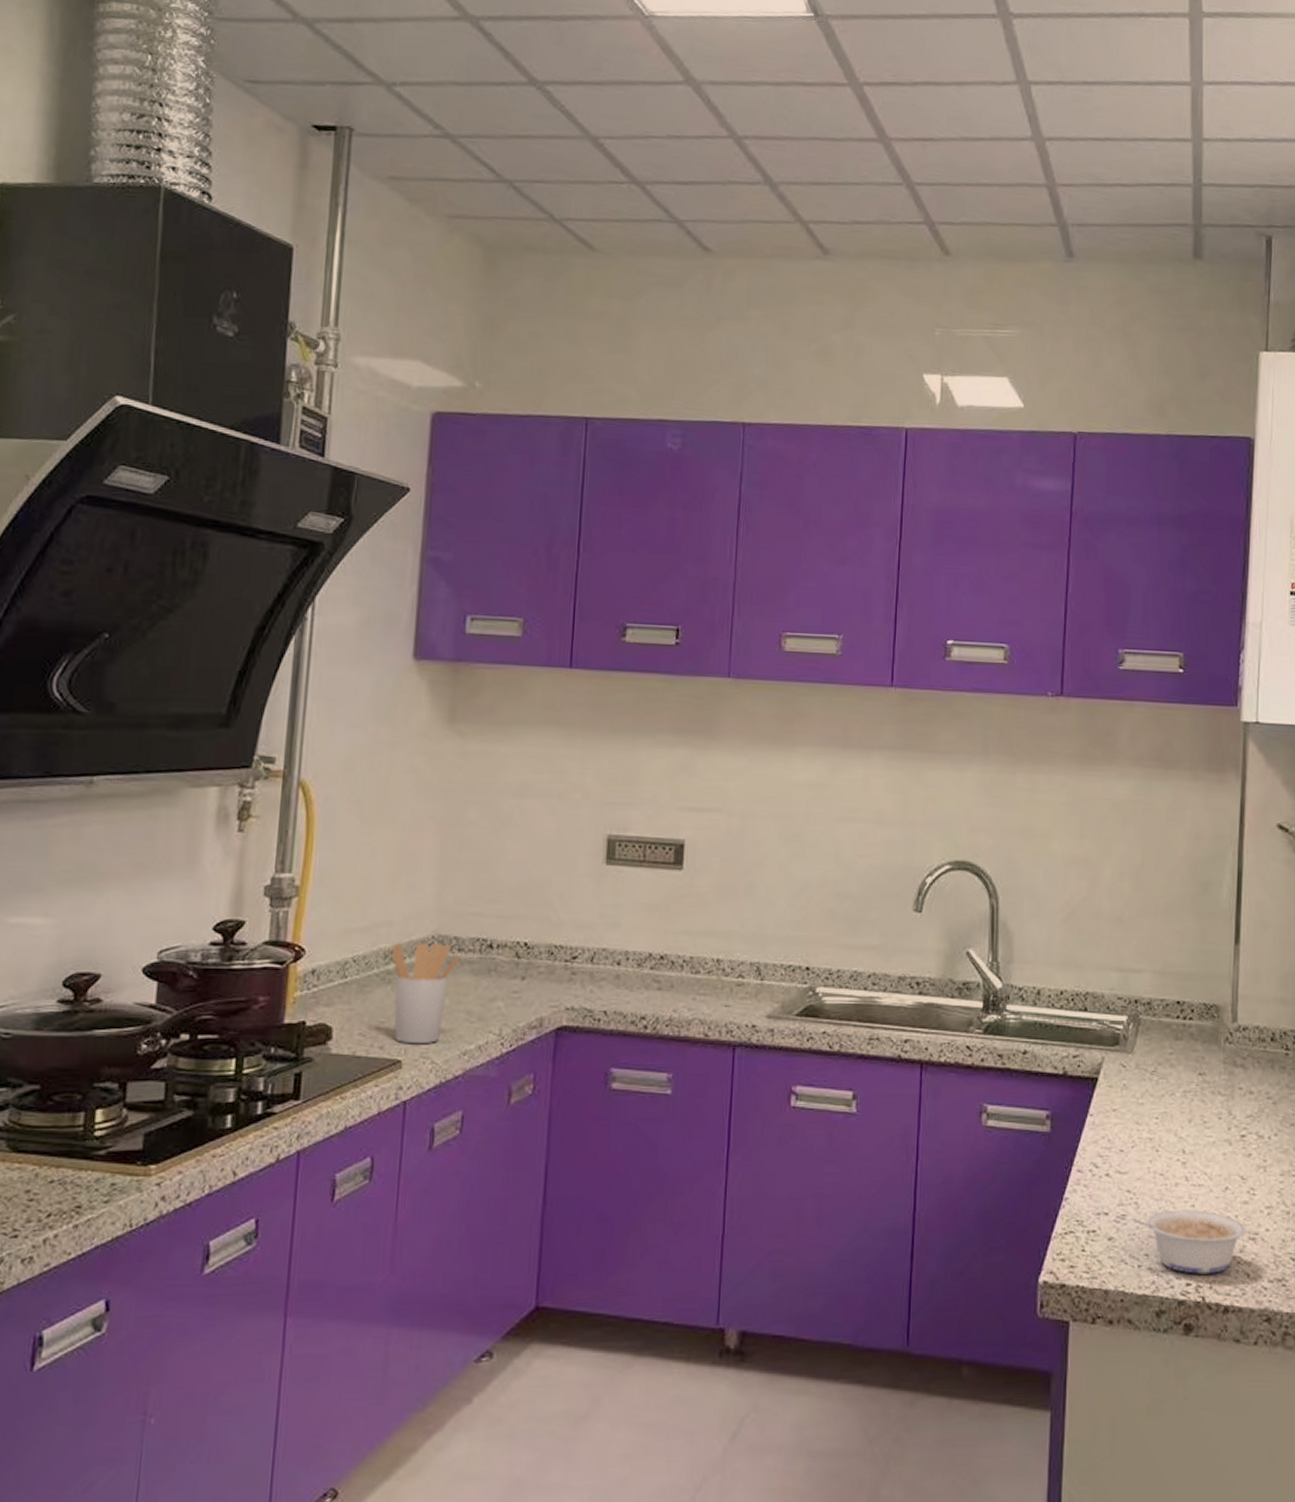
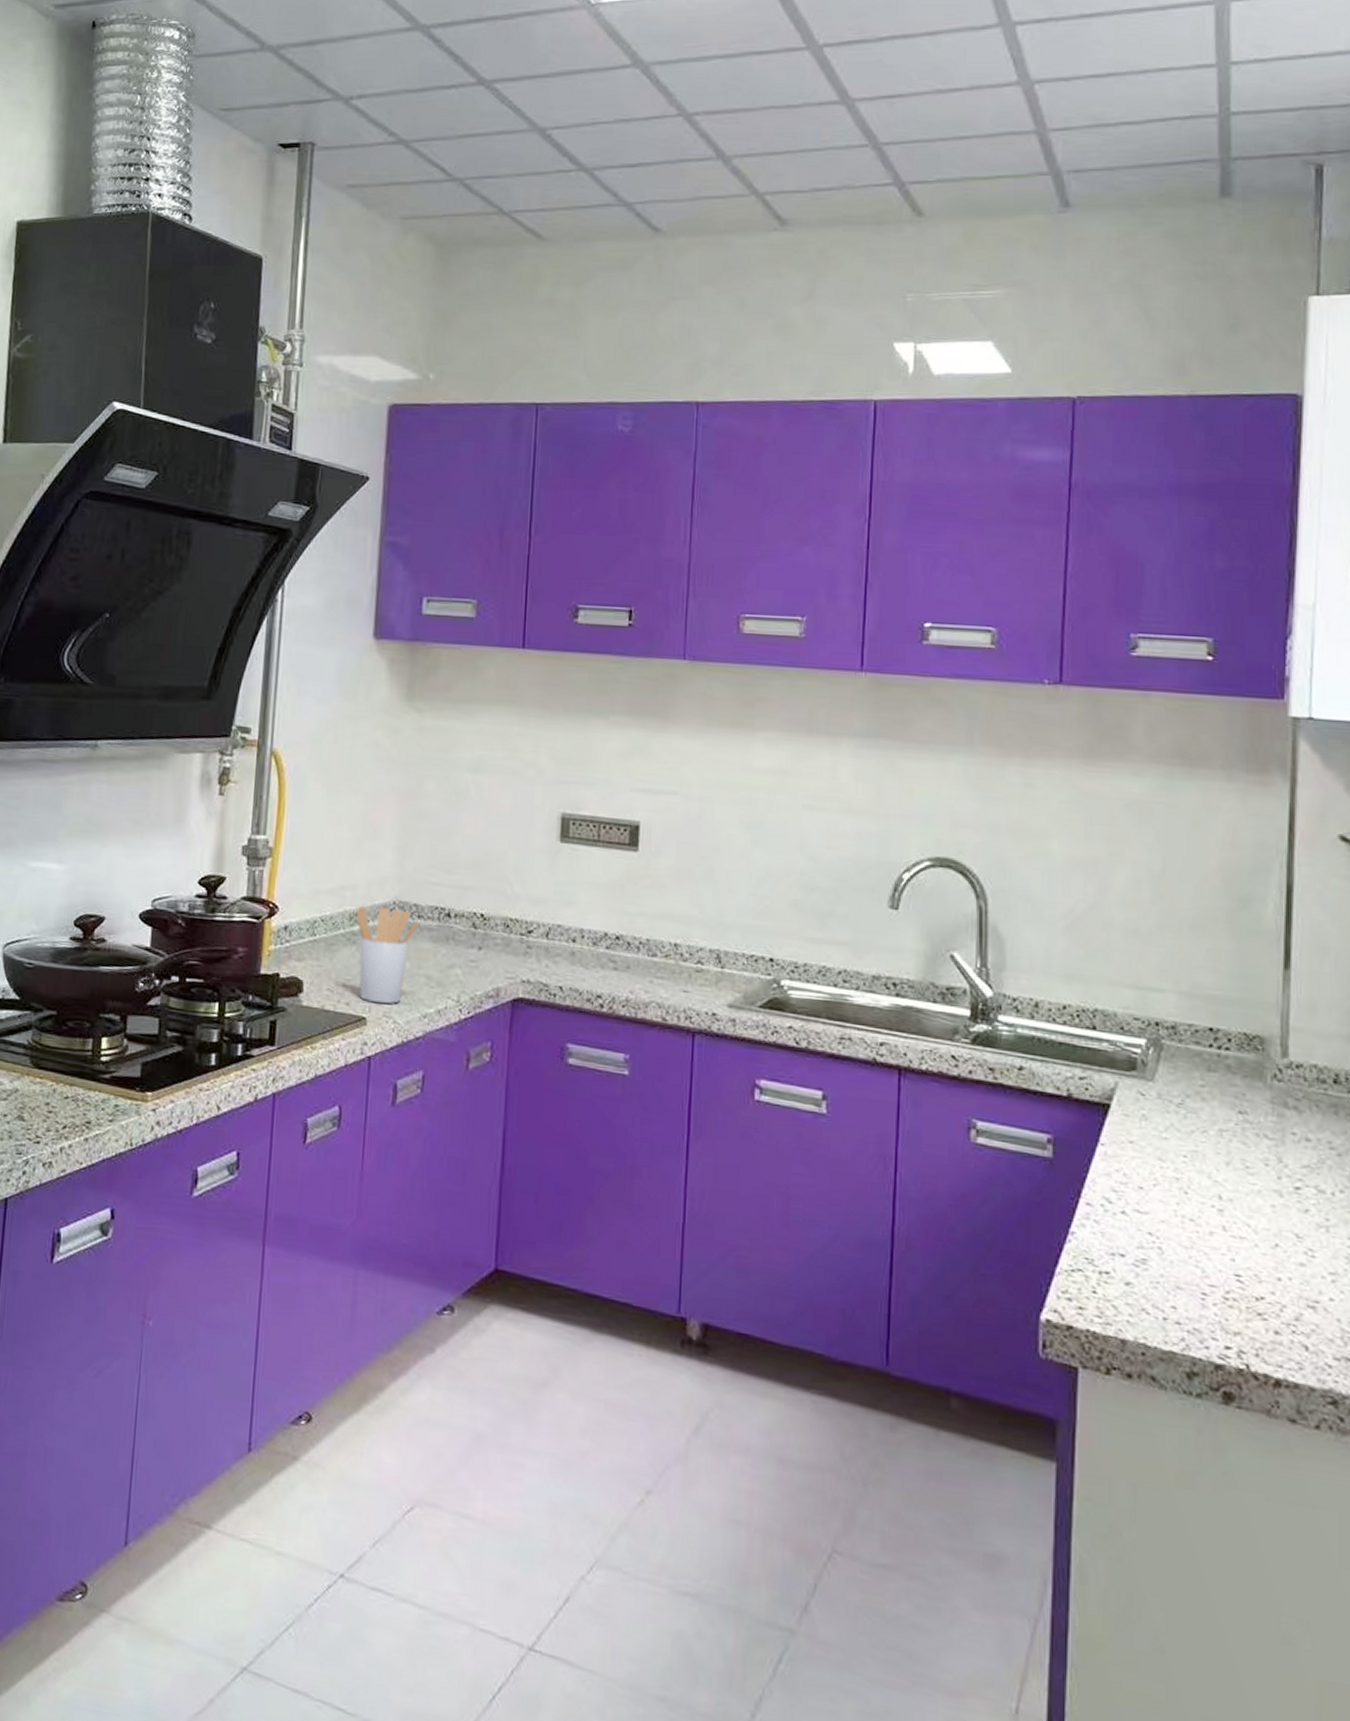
legume: present [1130,1210,1246,1274] -> none [1153,1261,1303,1340]

